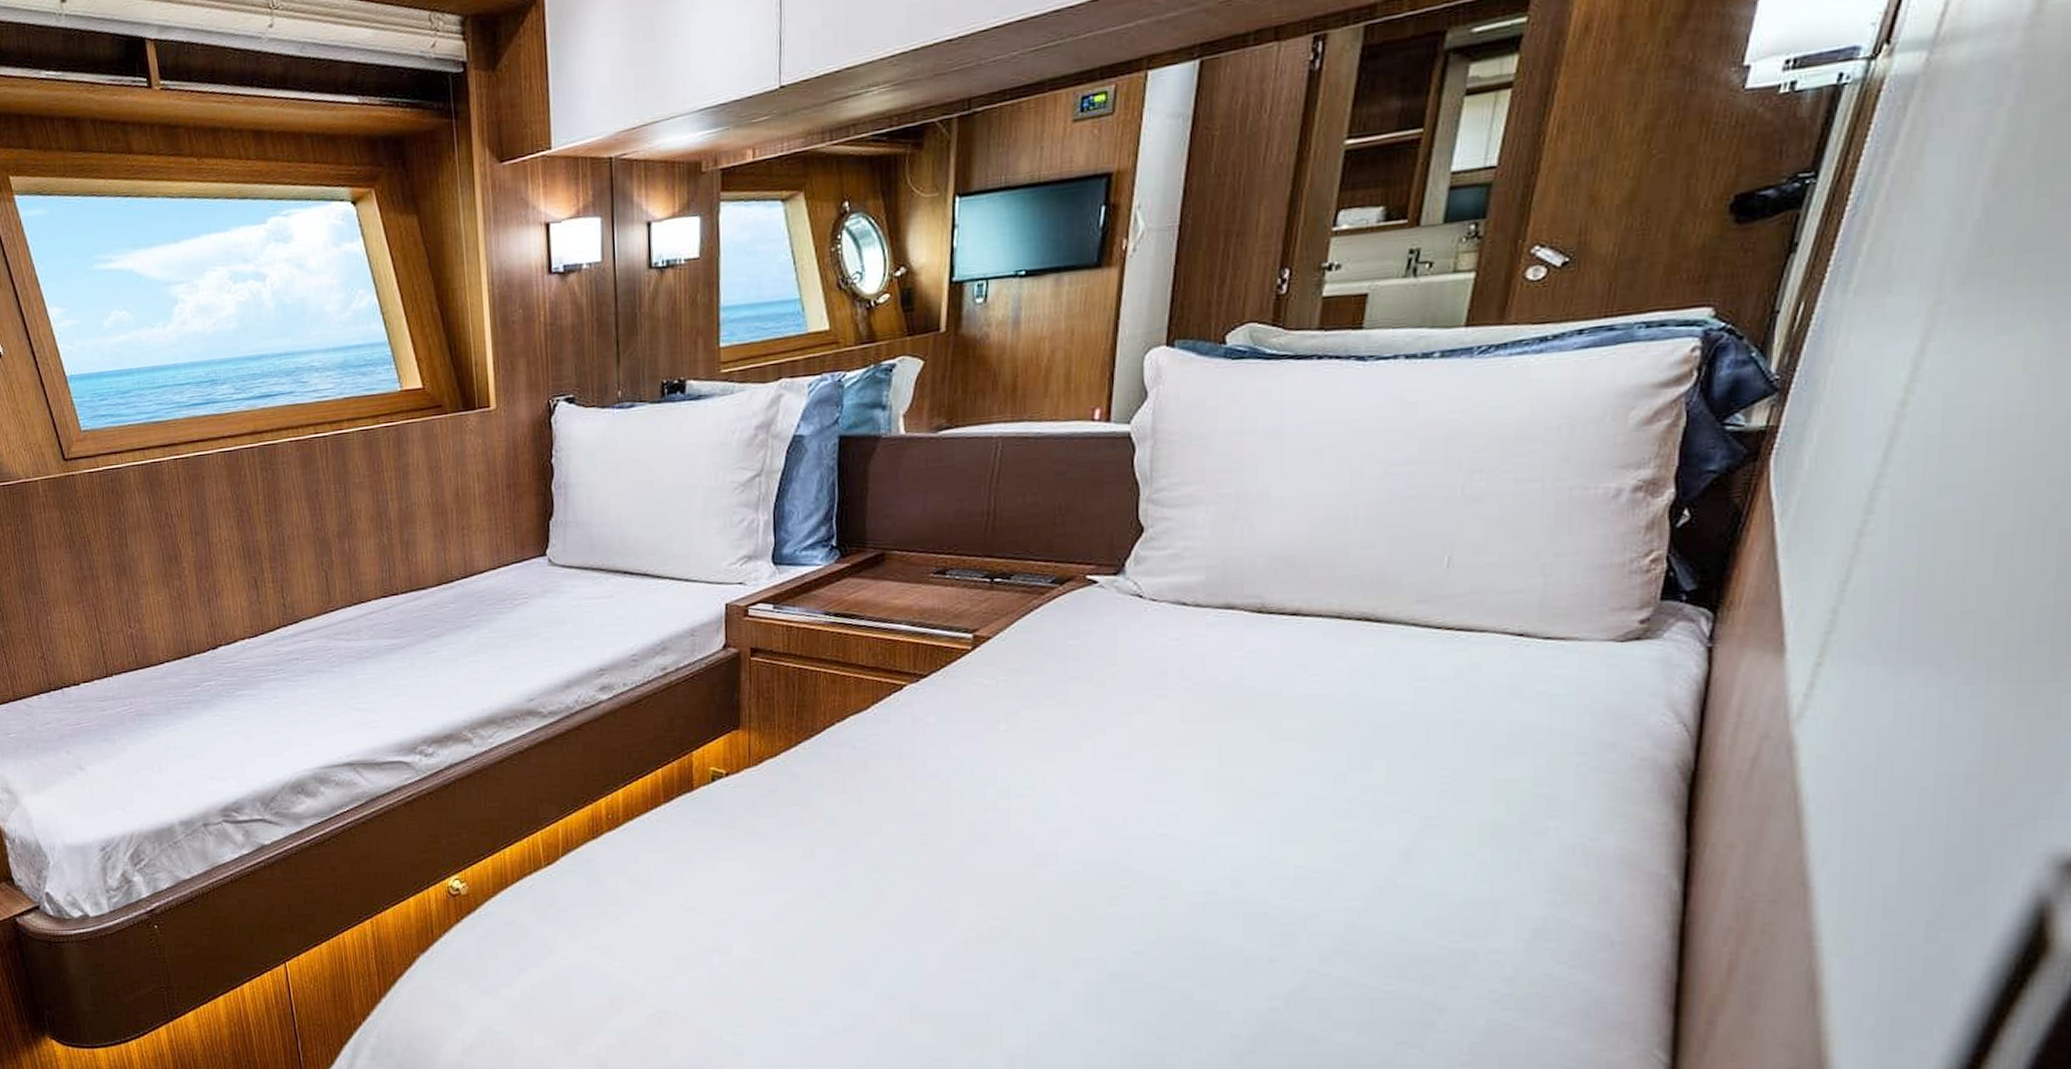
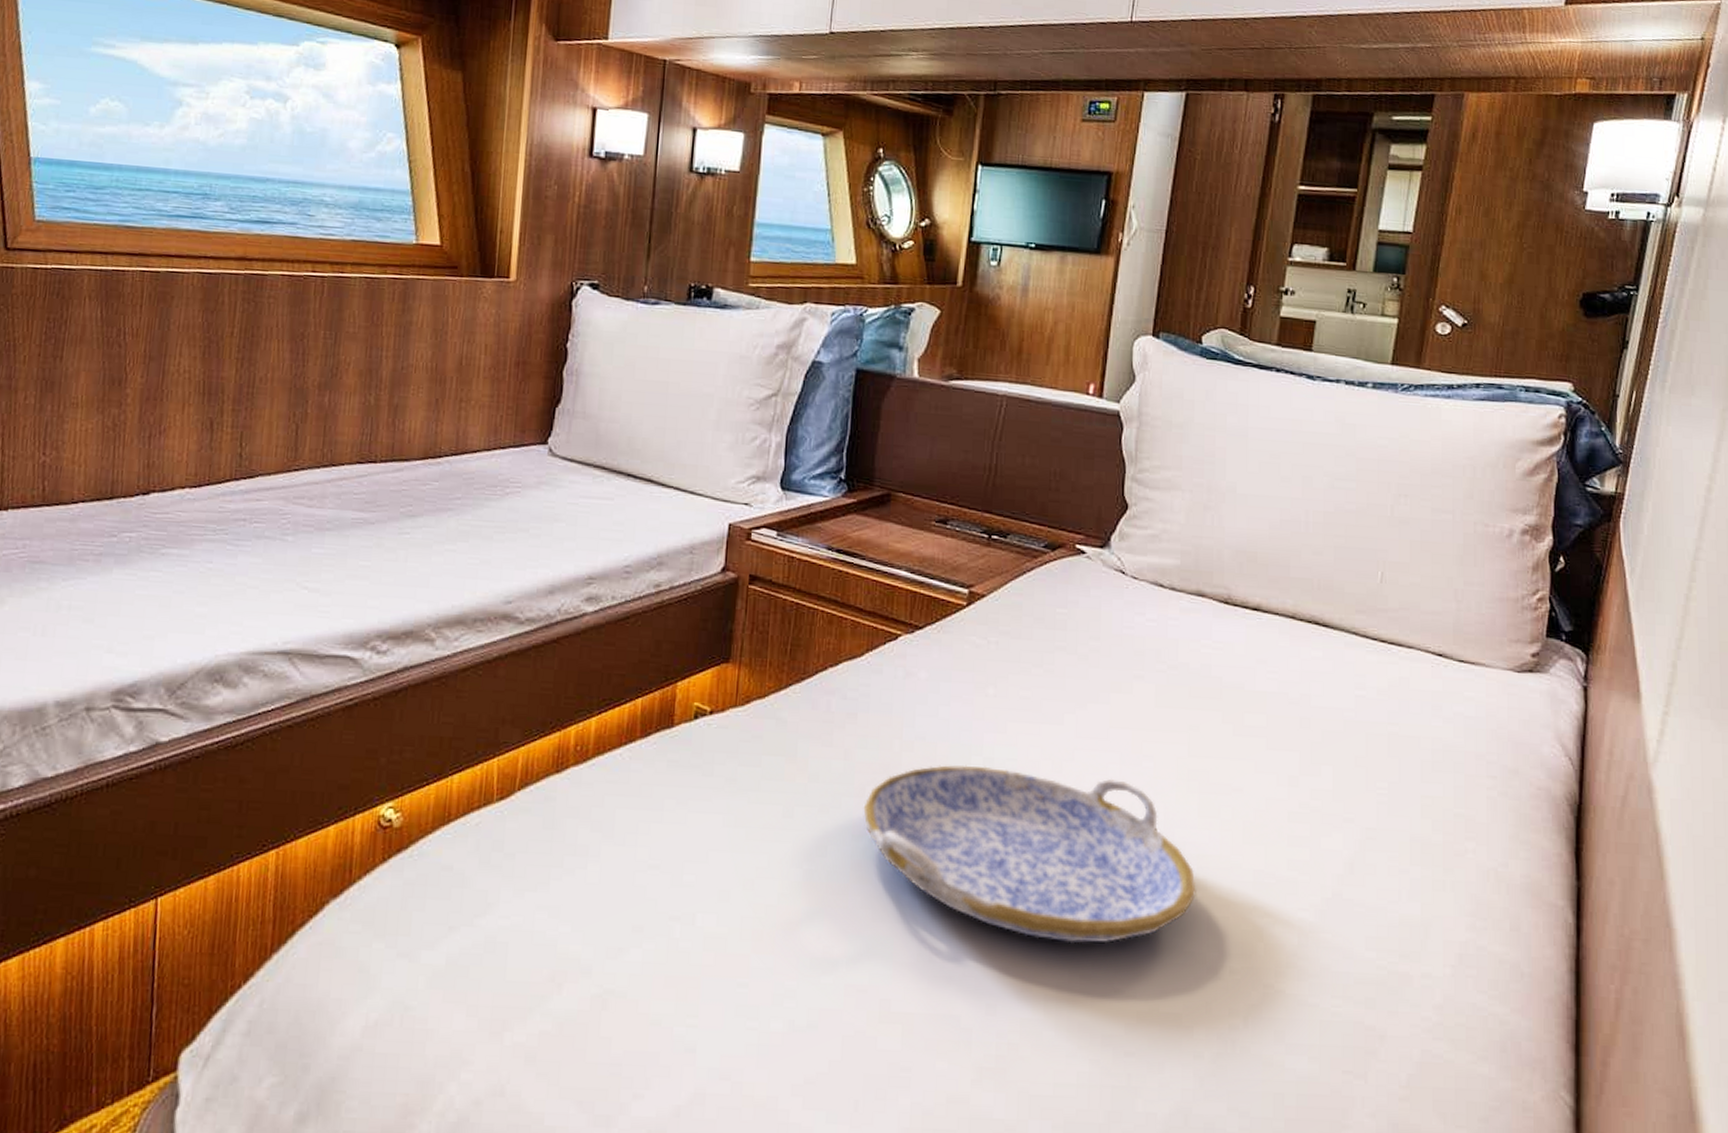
serving tray: none [881,794,1231,946] -> present [863,765,1196,944]

